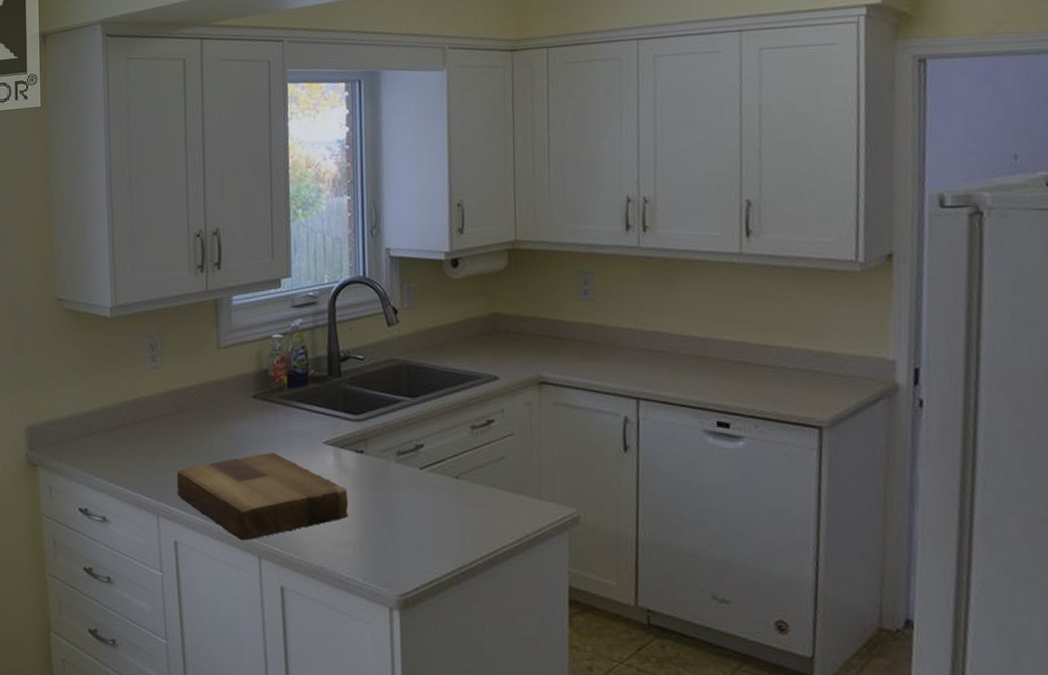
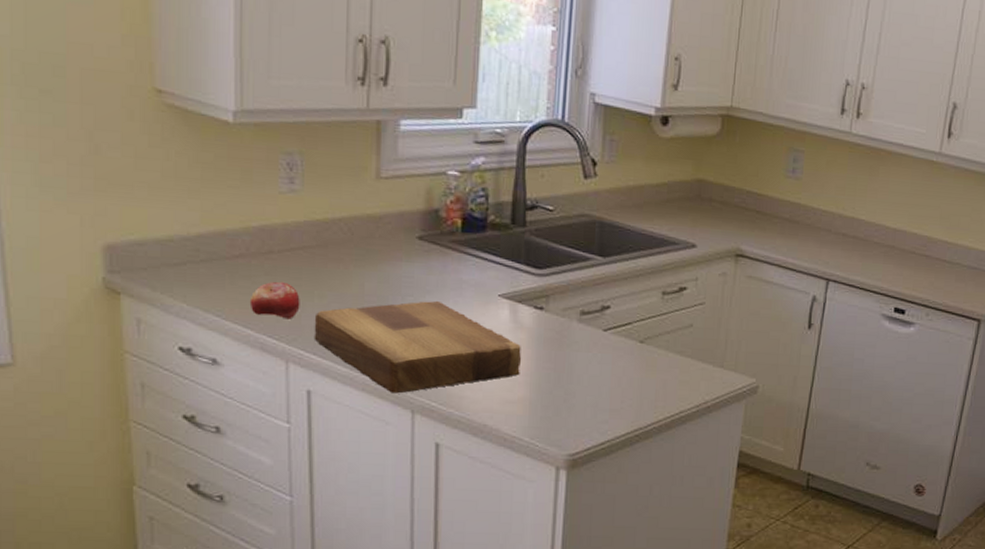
fruit: none [128,446,165,478] -> present [249,281,300,320]

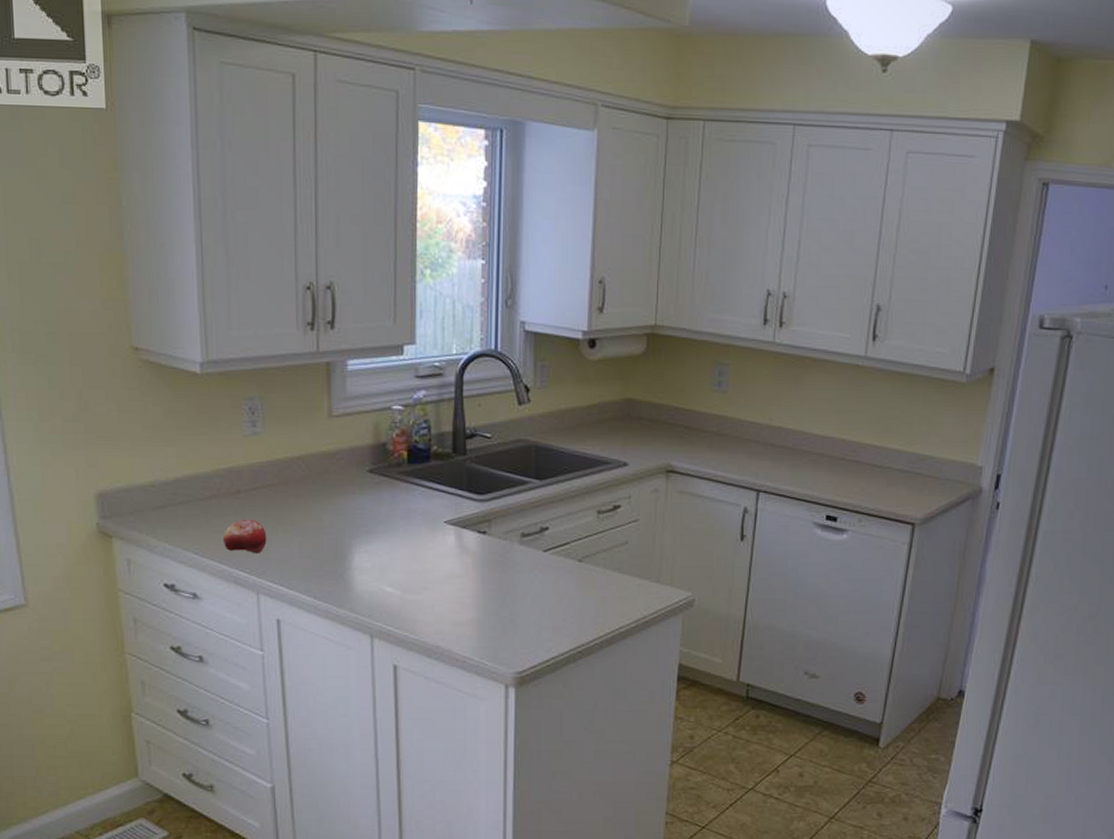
cutting board: present [314,300,522,394] -> none [280,529,469,620]

